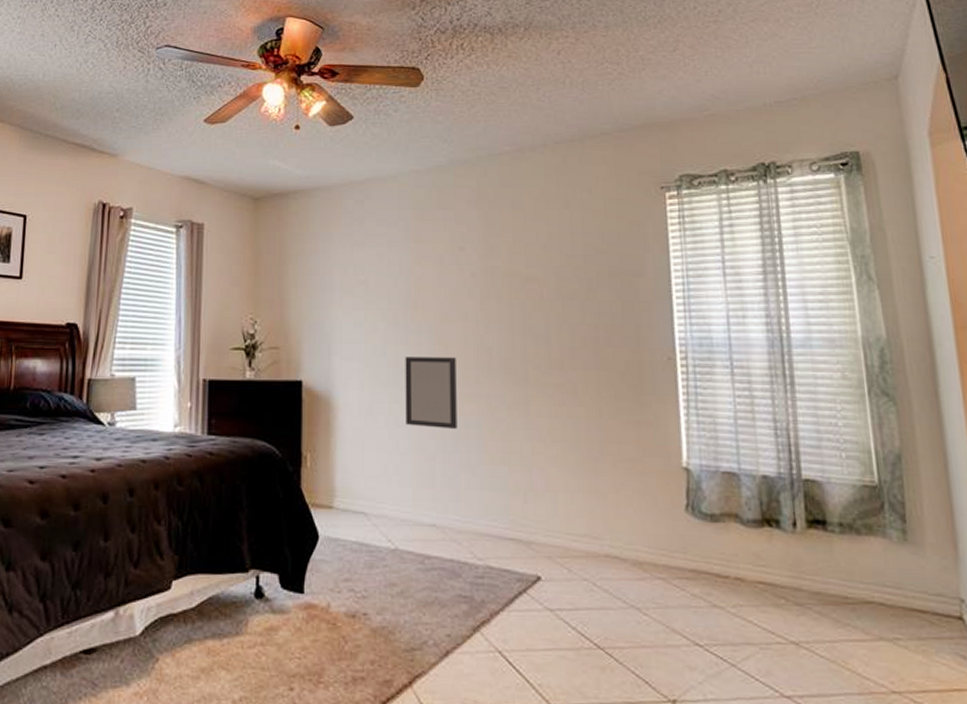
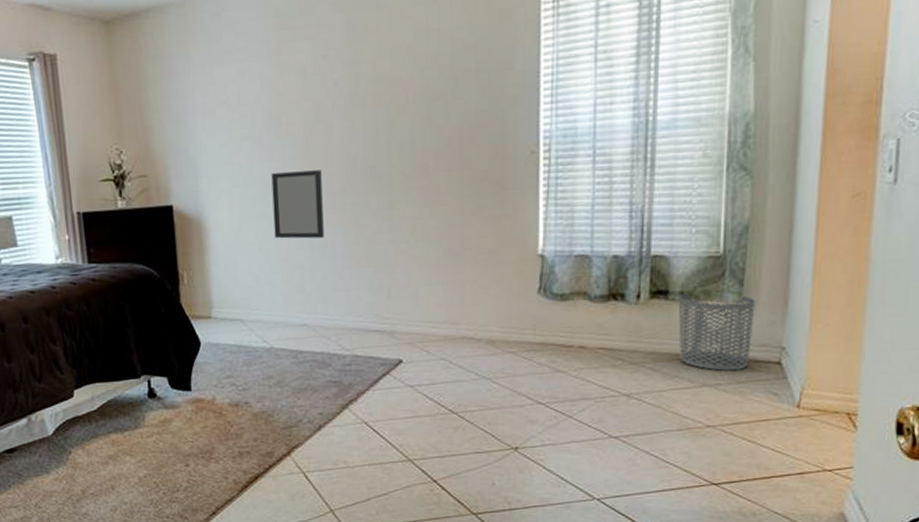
waste bin: none [837,525,927,623] -> present [678,293,756,371]

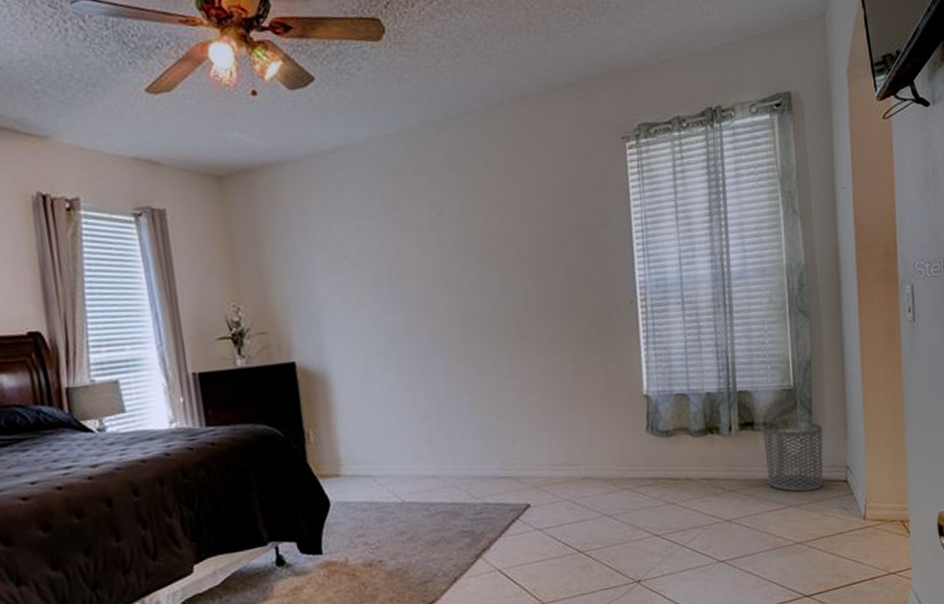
home mirror: present [271,170,324,239] -> none [394,322,449,391]

